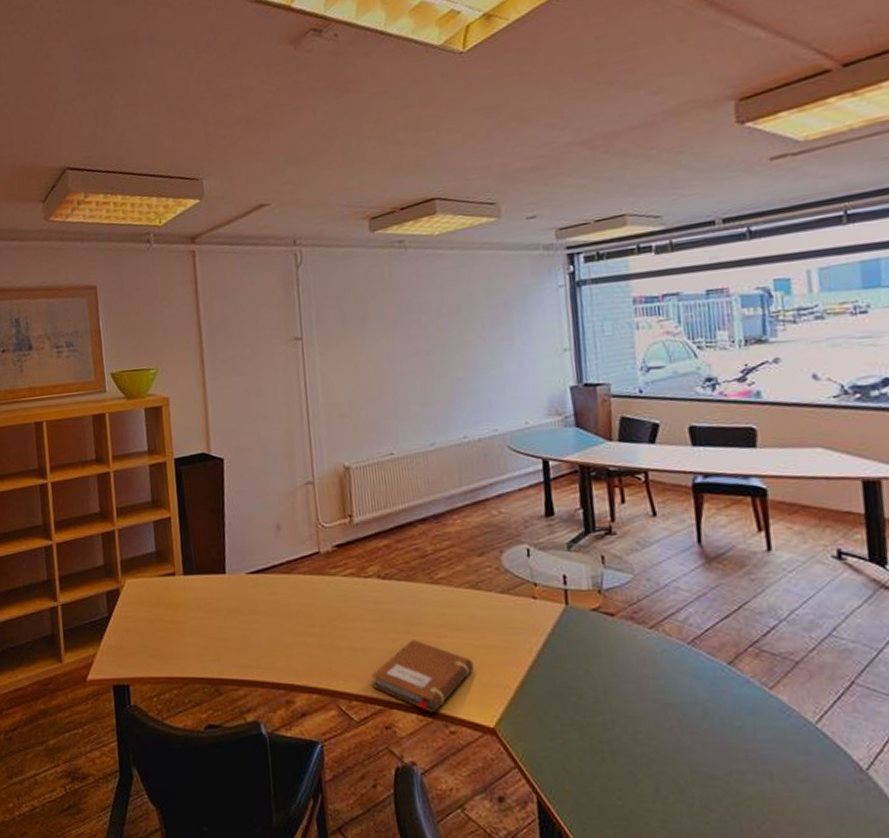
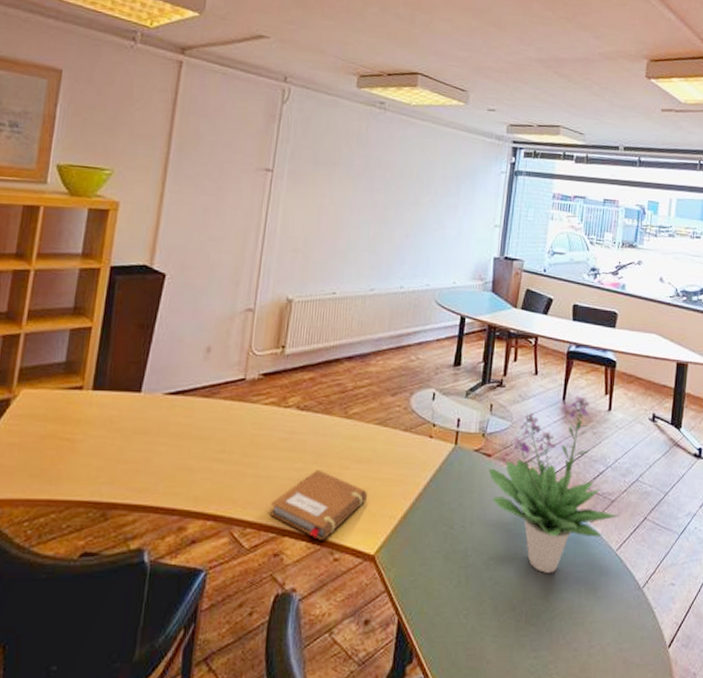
potted plant: none [614,535,812,750] -> present [488,395,620,573]

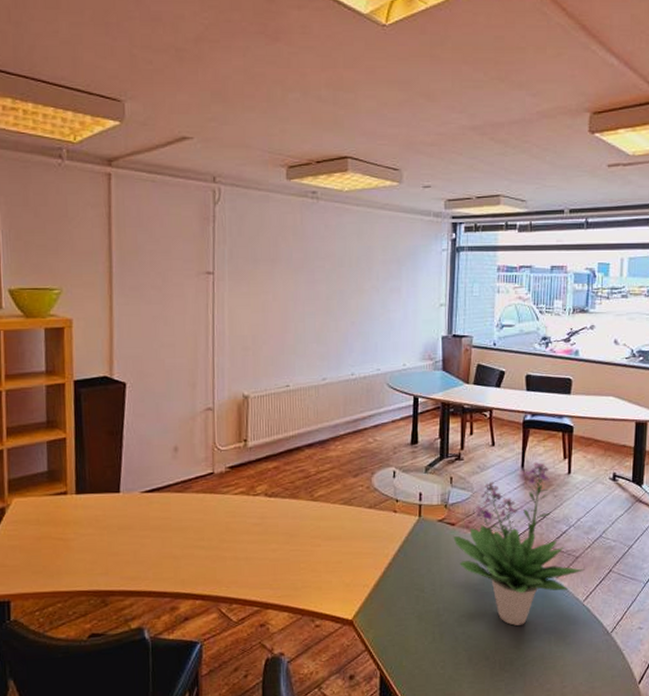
notebook: present [269,469,368,540] -> none [251,549,341,610]

